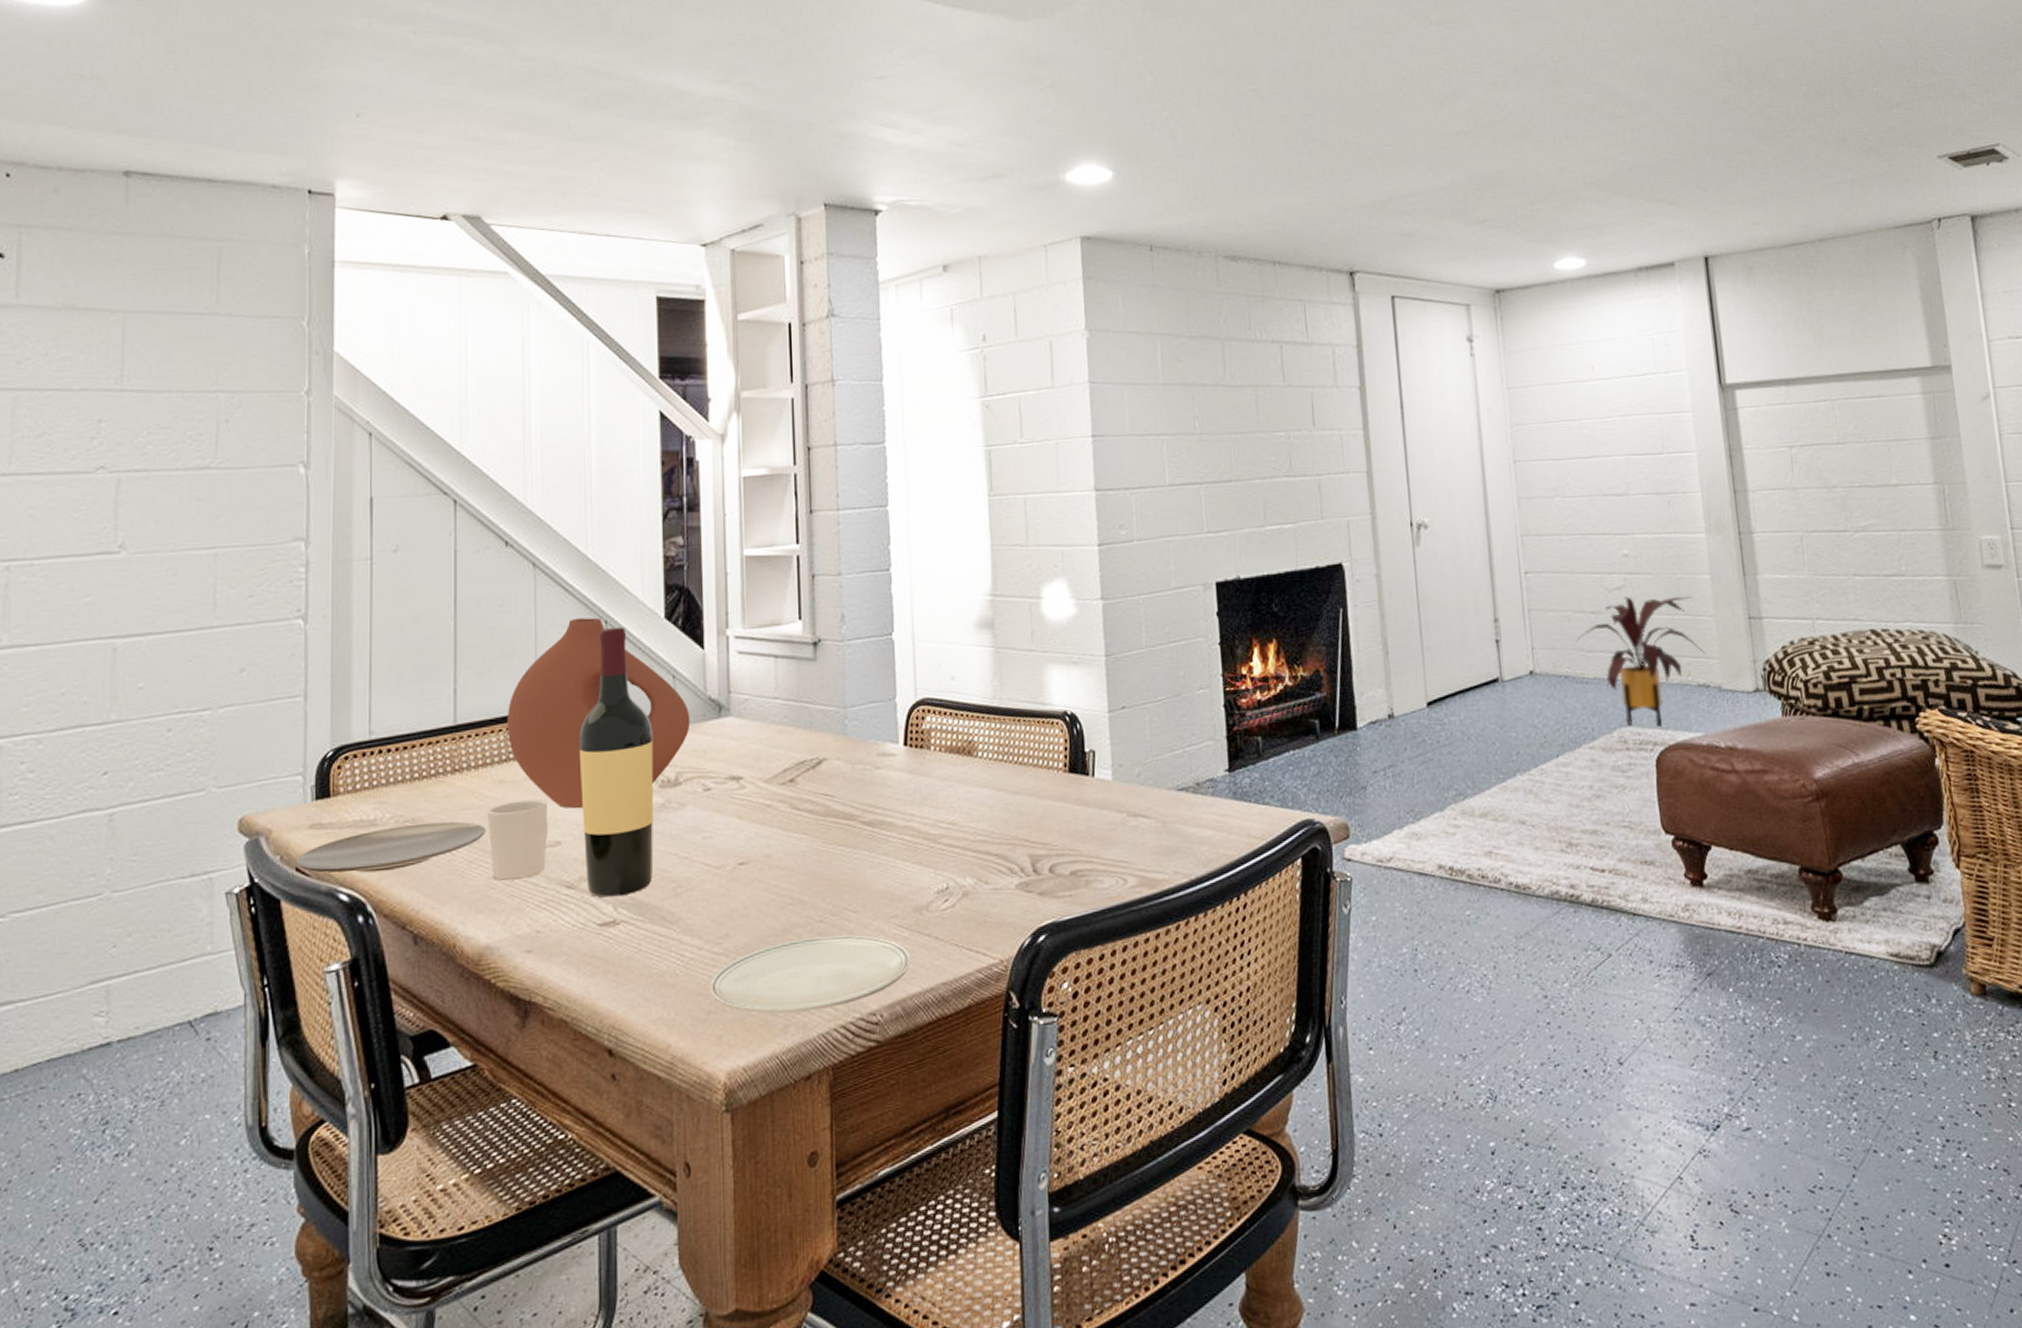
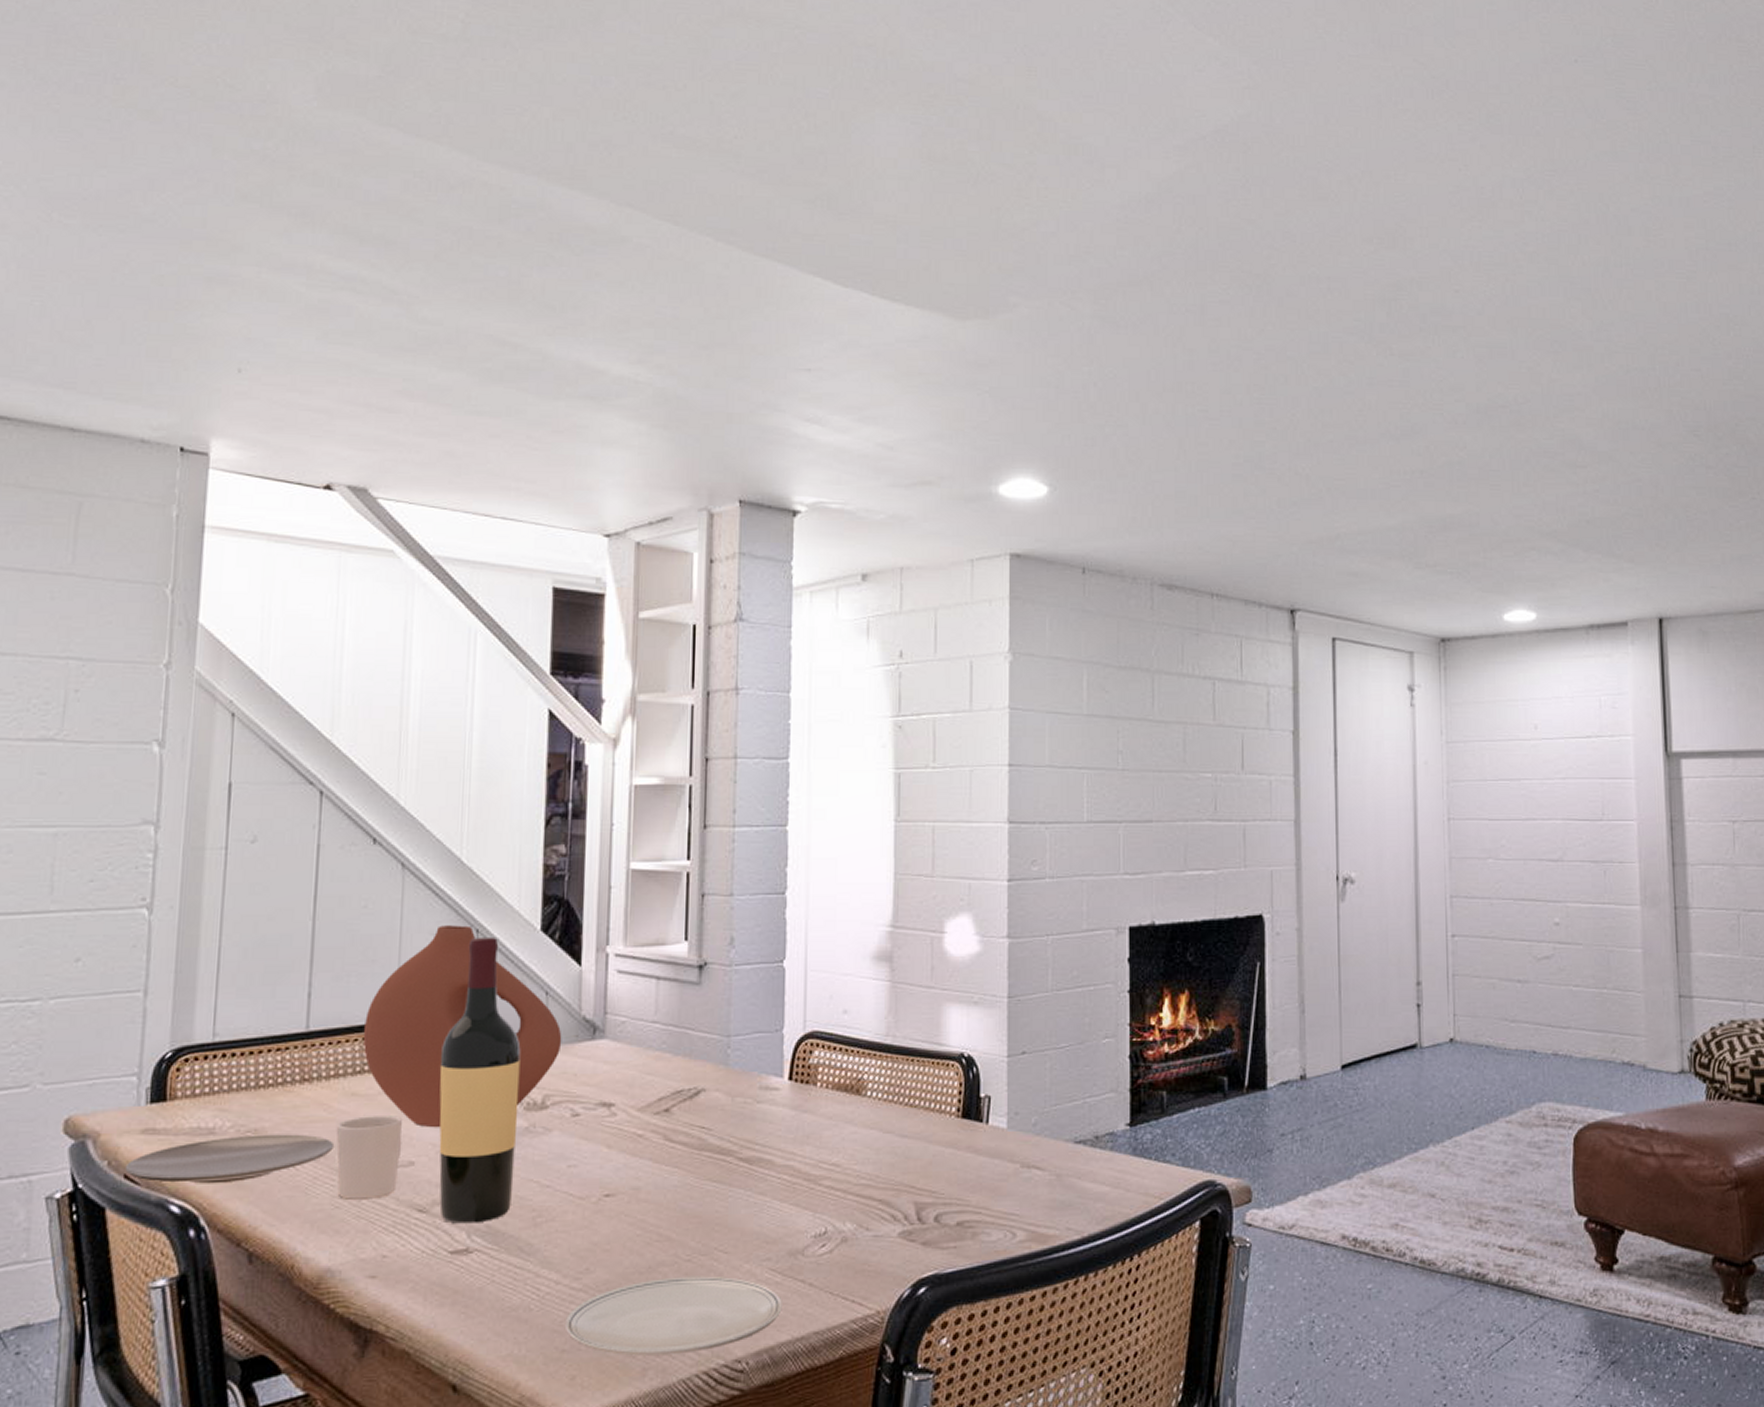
house plant: present [1577,596,1705,727] -> none [1501,967,1632,1104]

